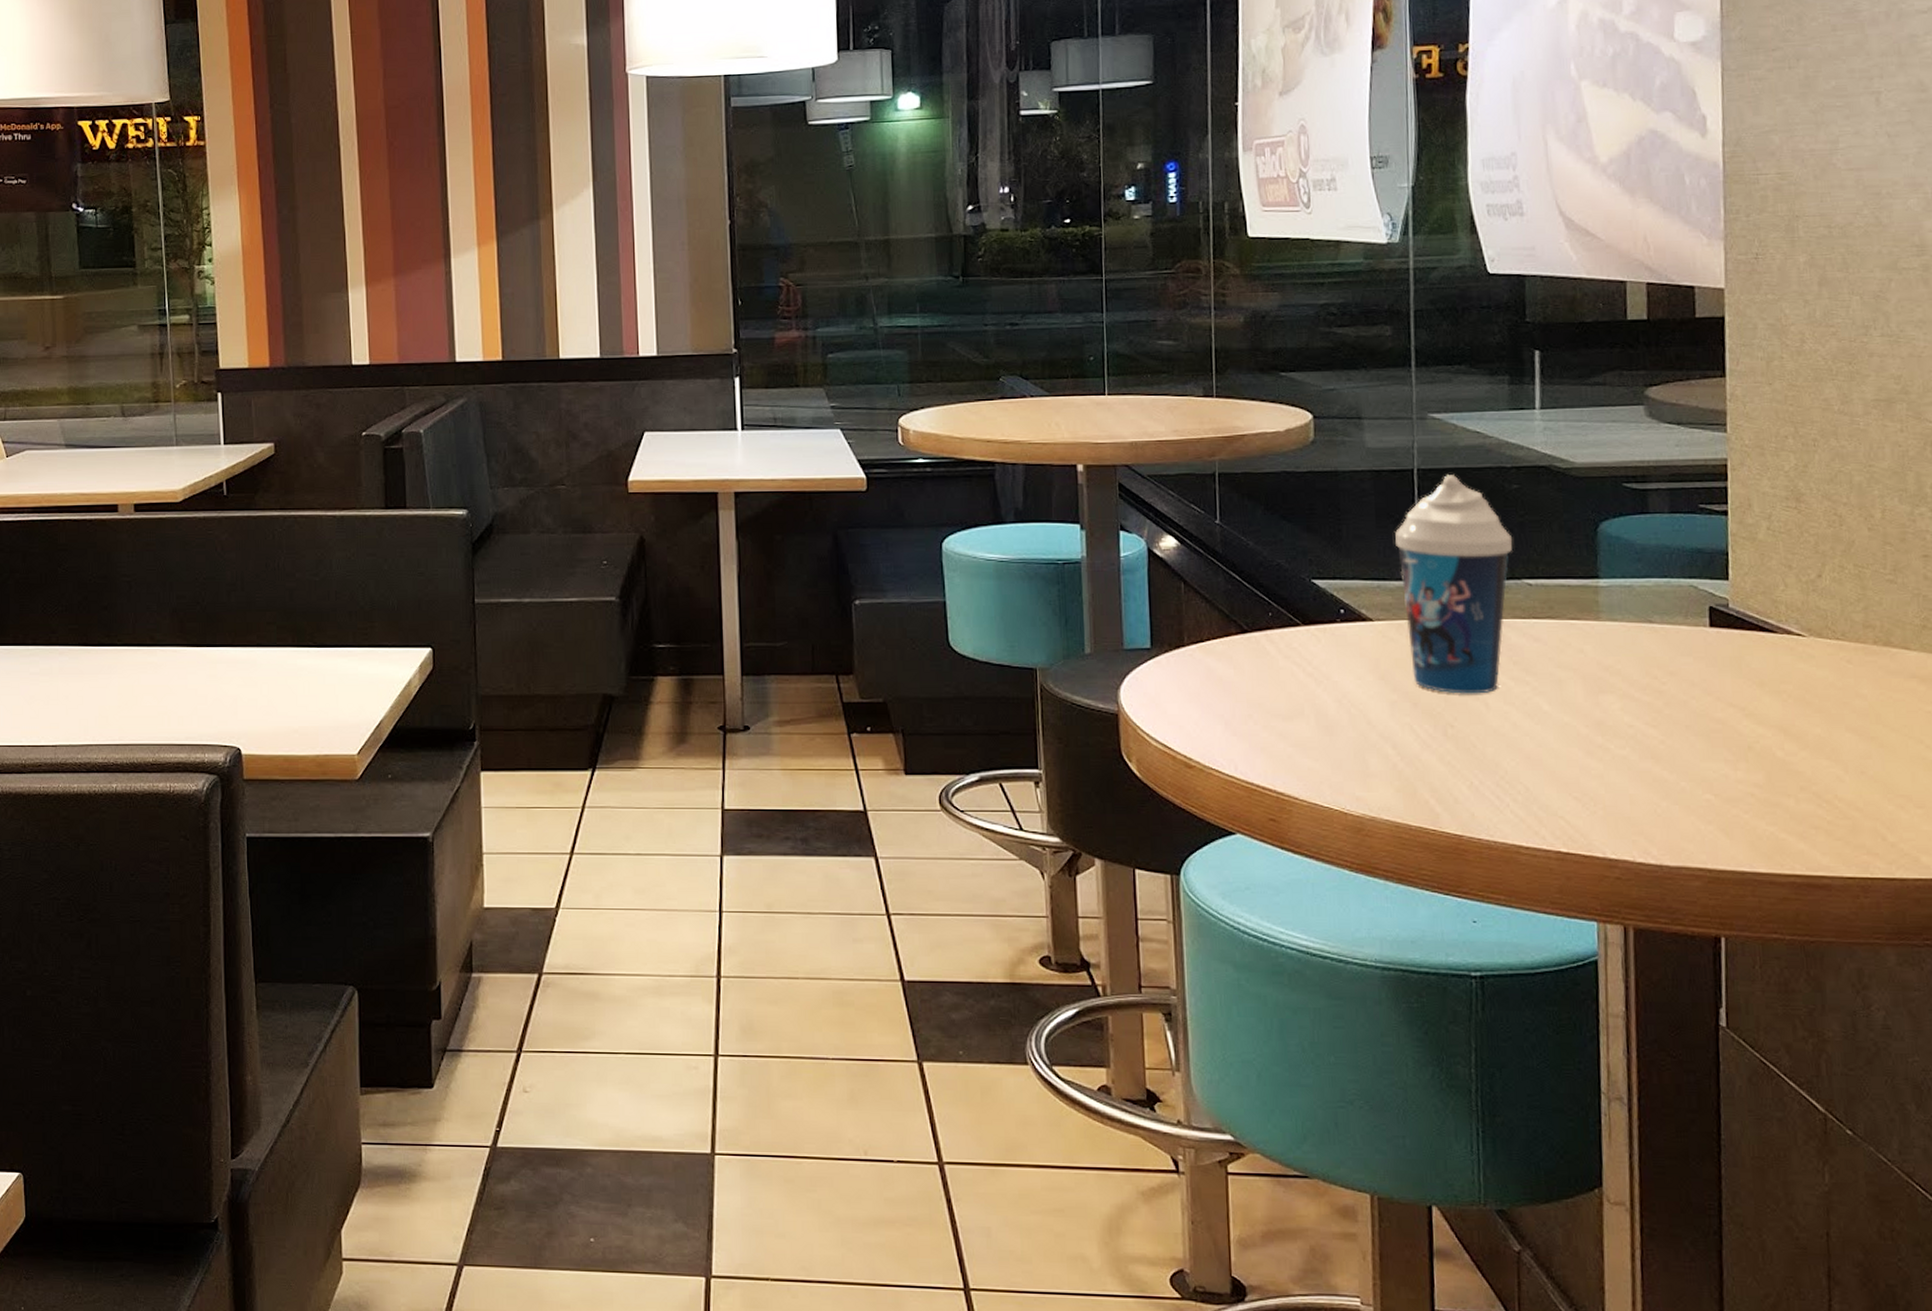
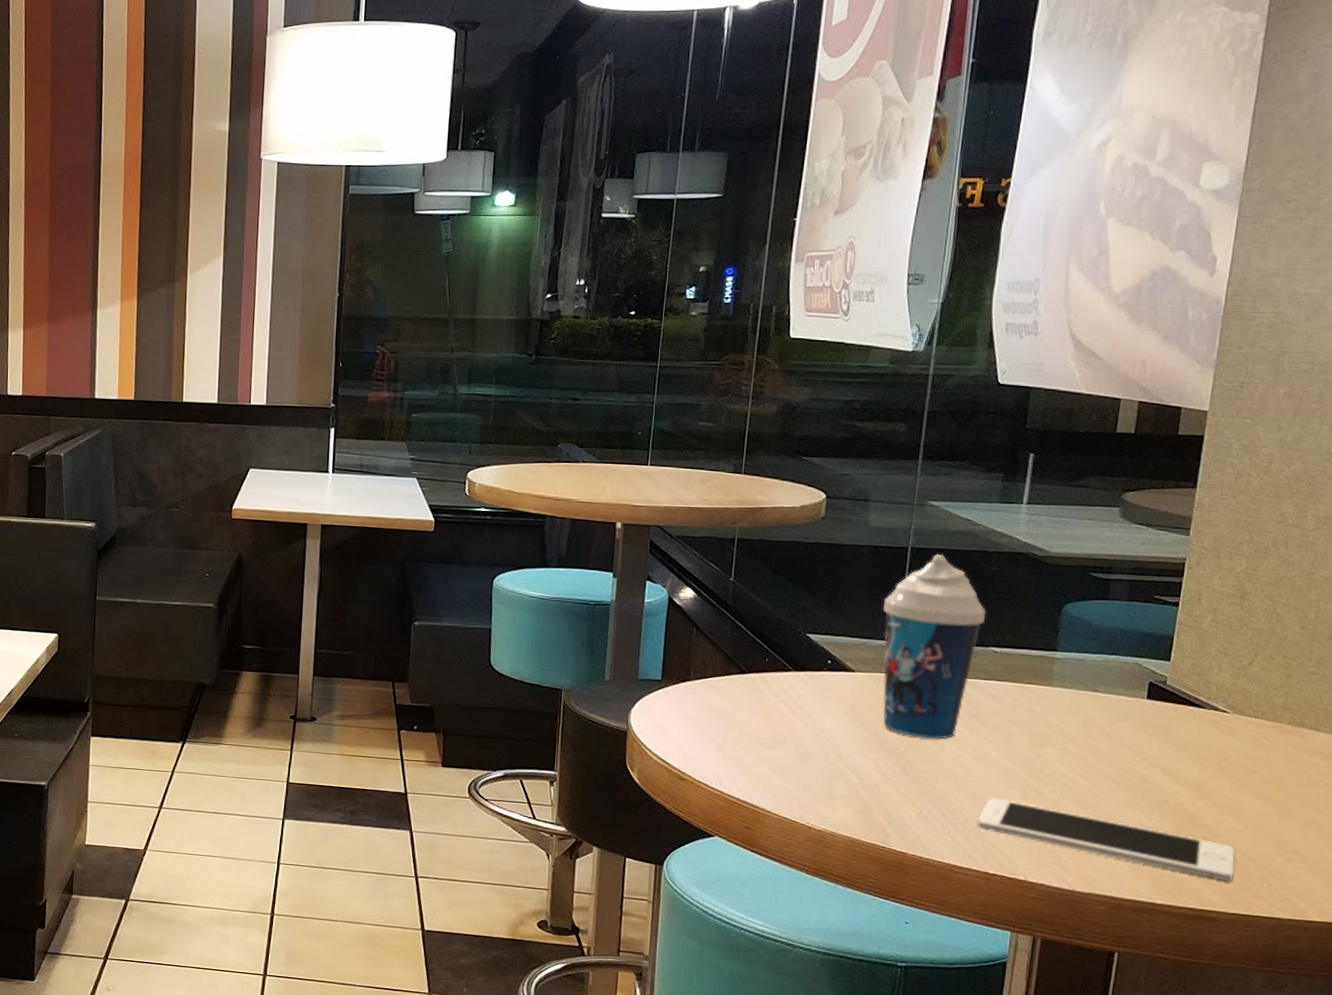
cell phone: none [1537,761,1842,839] -> present [976,798,1236,882]

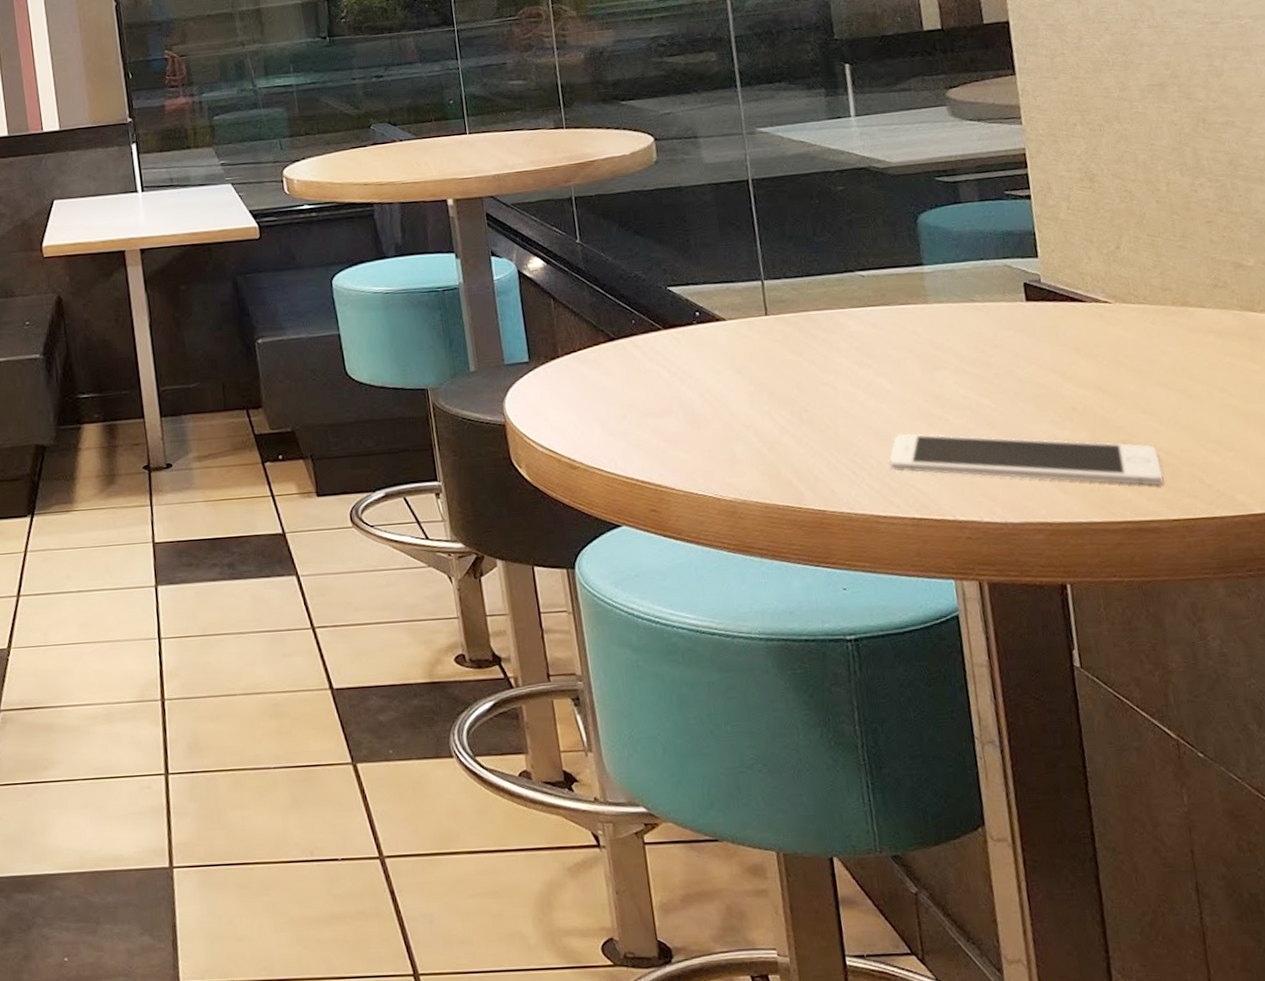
beverage cup: present [883,554,986,739] -> none [737,182,844,381]

